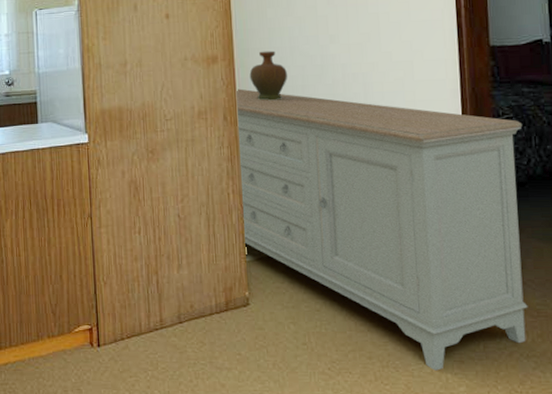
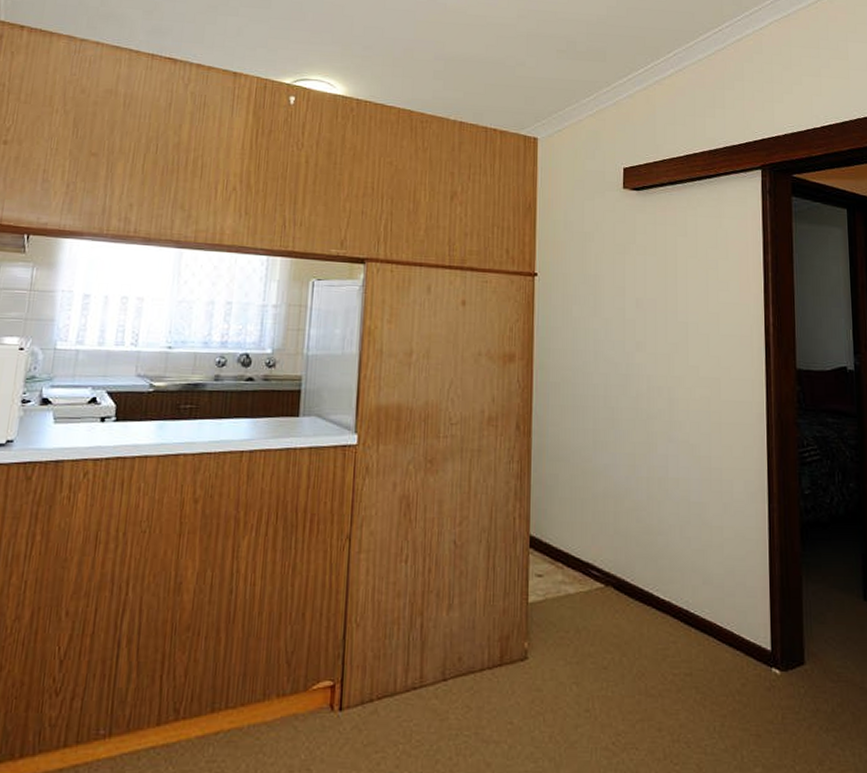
sideboard: present [237,88,528,371] -> none [527,394,829,747]
decorative vase: present [249,50,287,101] -> none [548,353,589,411]

